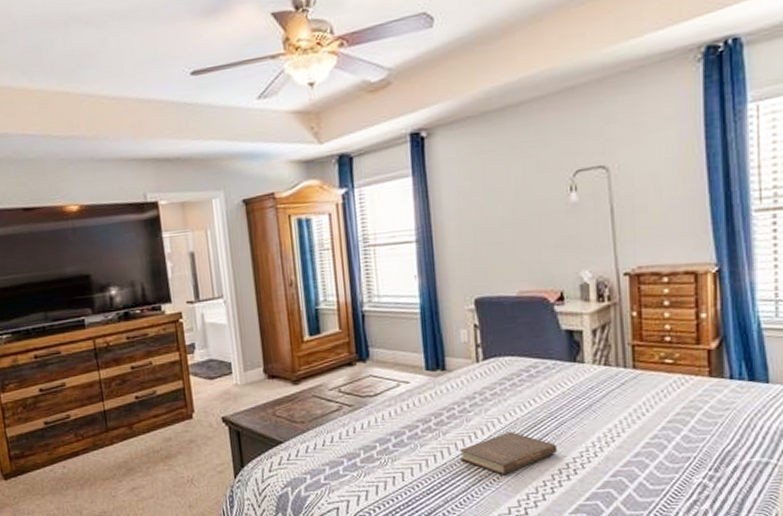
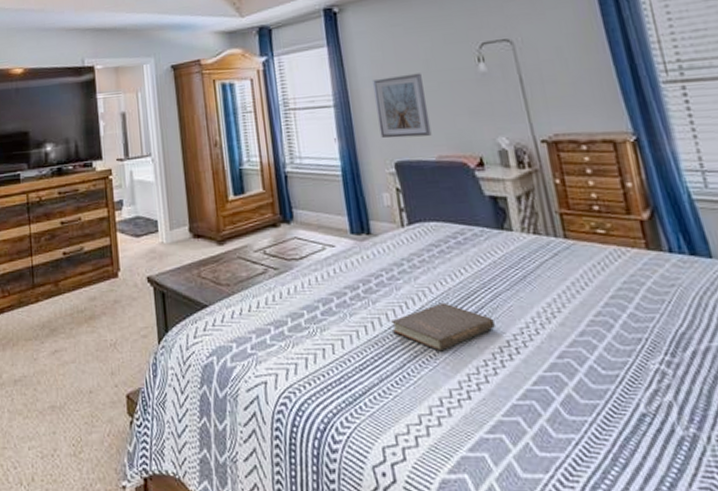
picture frame: none [457,204,515,274] -> present [371,73,432,139]

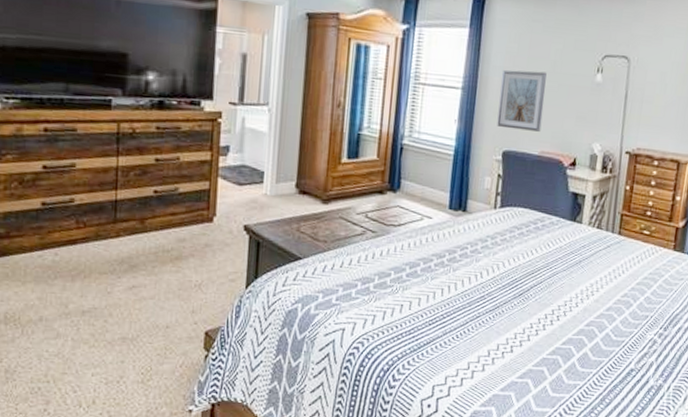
book: present [391,302,495,352] -> none [464,275,547,315]

